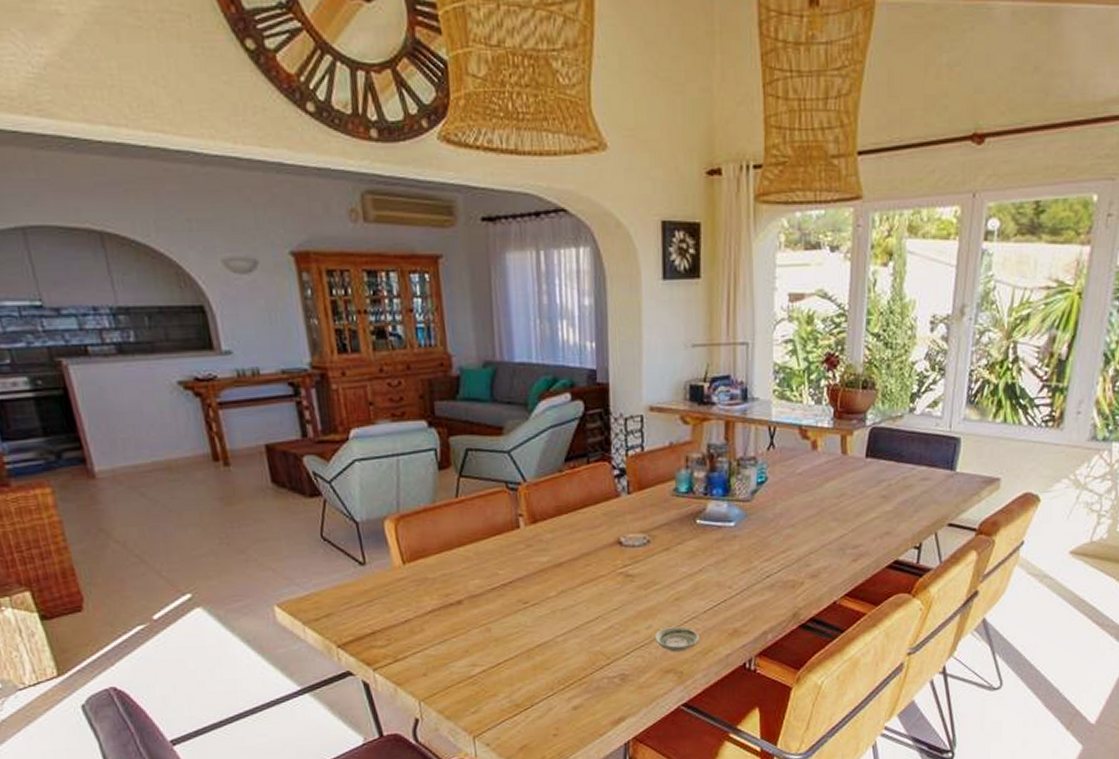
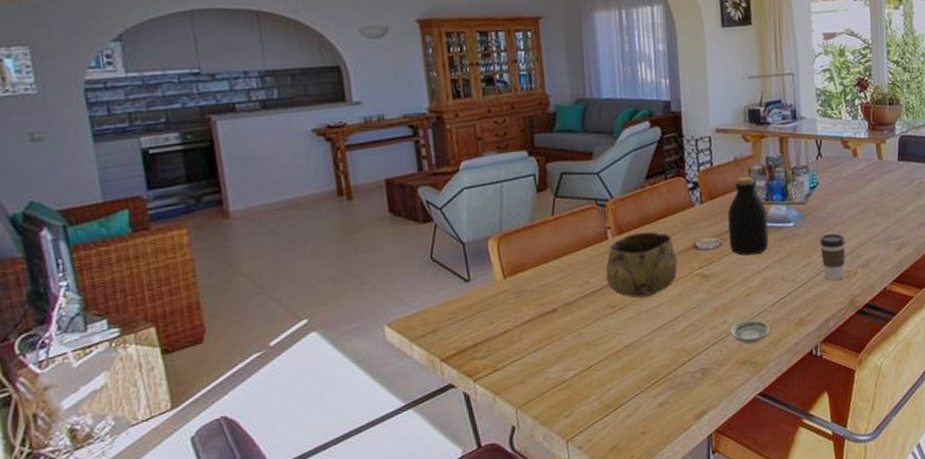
decorative bowl: none [516,522,598,595] -> present [605,231,678,299]
bottle: none [658,465,705,557] -> present [727,176,769,256]
coffee cup: none [763,537,794,590] -> present [819,233,846,281]

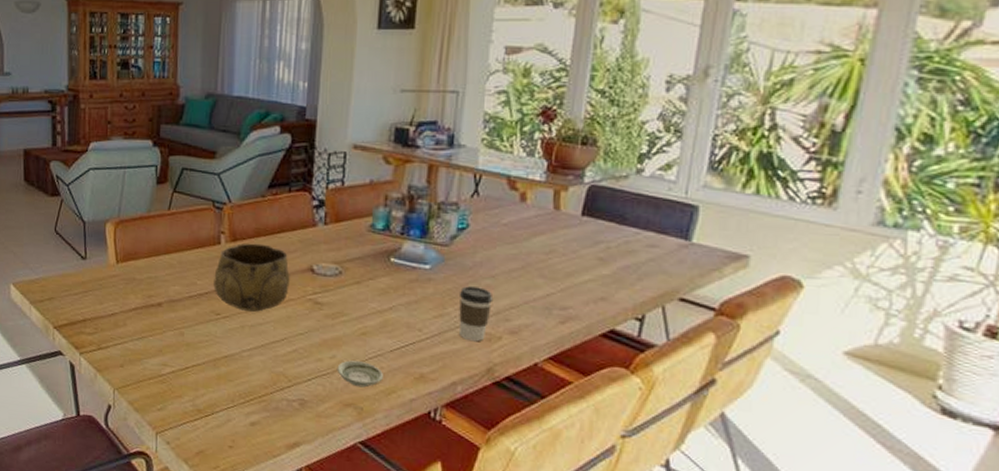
bottle: present [727,176,769,256] -> none [350,202,400,293]

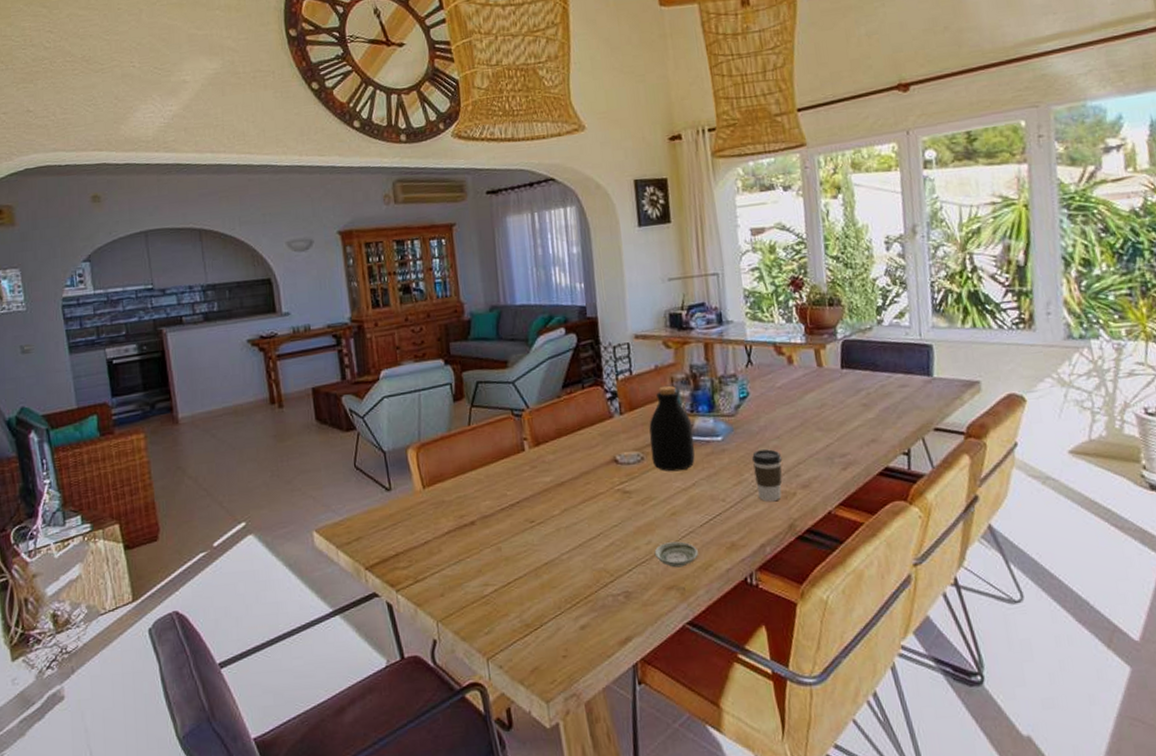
decorative bowl: present [213,243,290,312] -> none [522,443,597,514]
bottle: none [350,202,400,293] -> present [649,385,695,472]

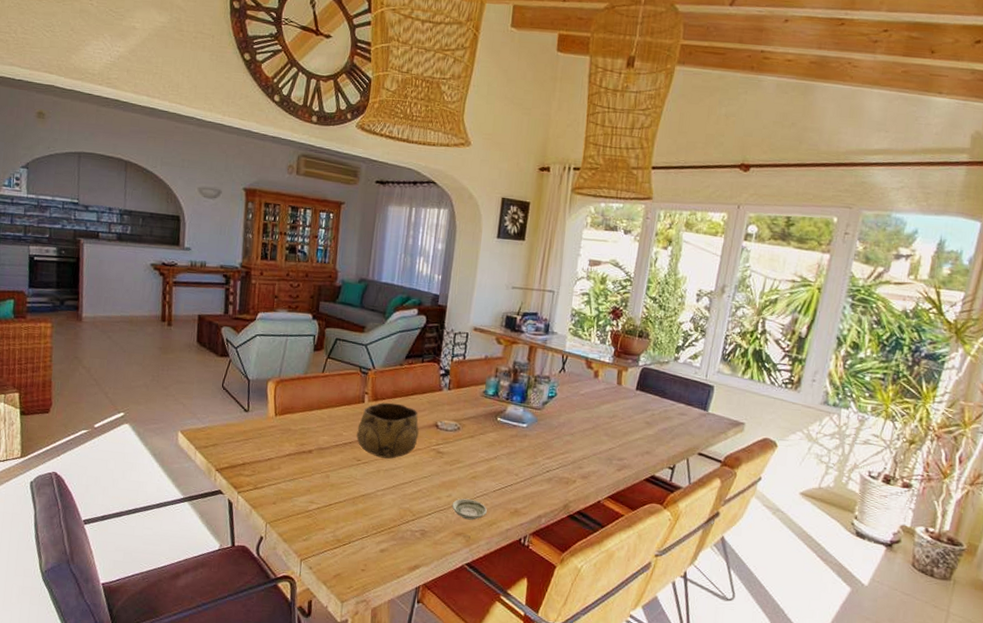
decorative bowl: none [522,443,597,514] -> present [356,402,419,459]
bottle: present [649,385,695,472] -> none [466,373,505,445]
coffee cup: present [751,449,783,502] -> none [545,441,572,484]

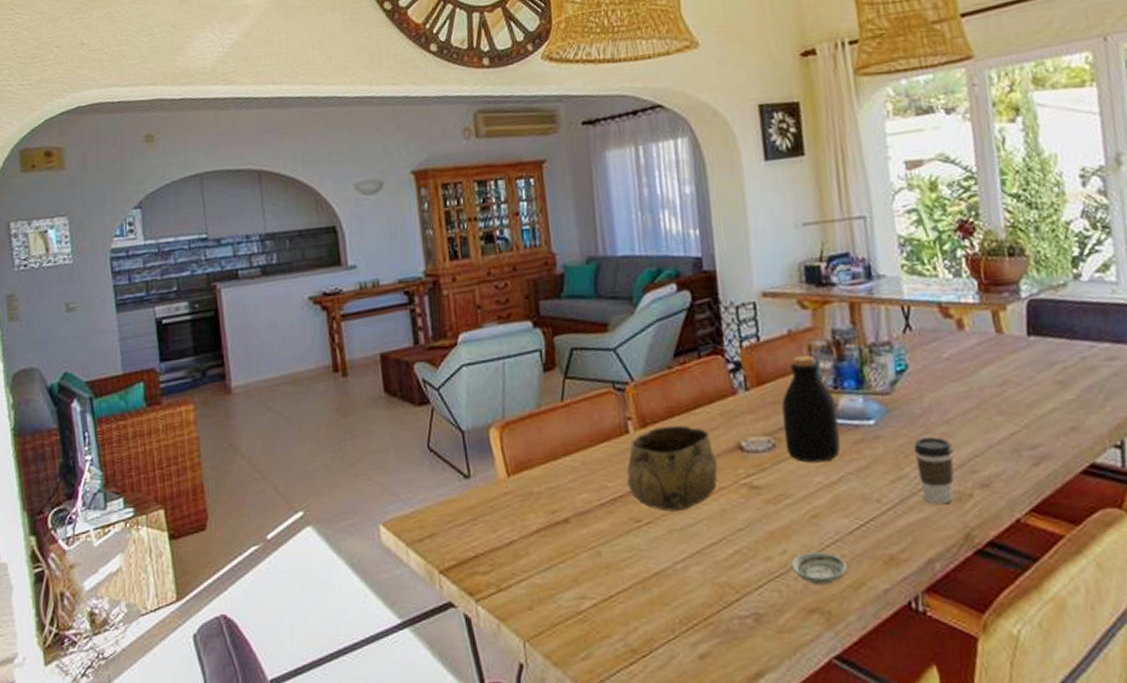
bottle: none [466,373,505,445] -> present [781,354,841,463]
coffee cup: none [545,441,572,484] -> present [913,437,955,505]

